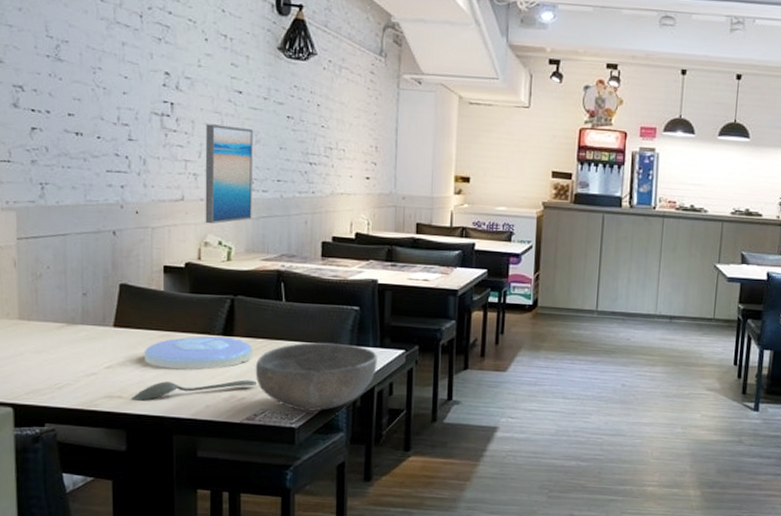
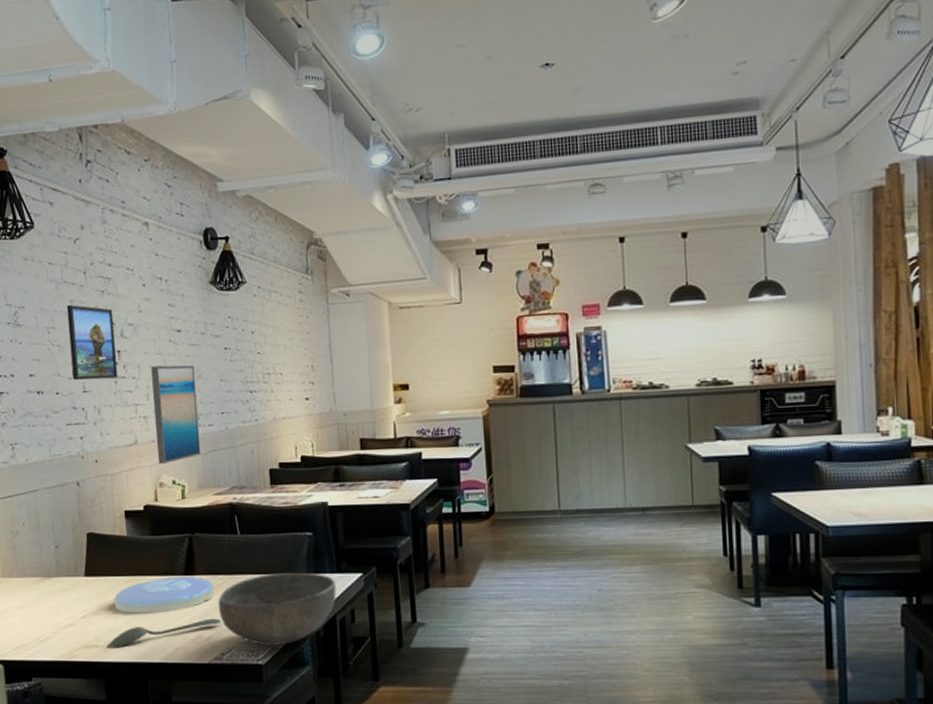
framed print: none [117,48,169,131] -> present [66,305,119,381]

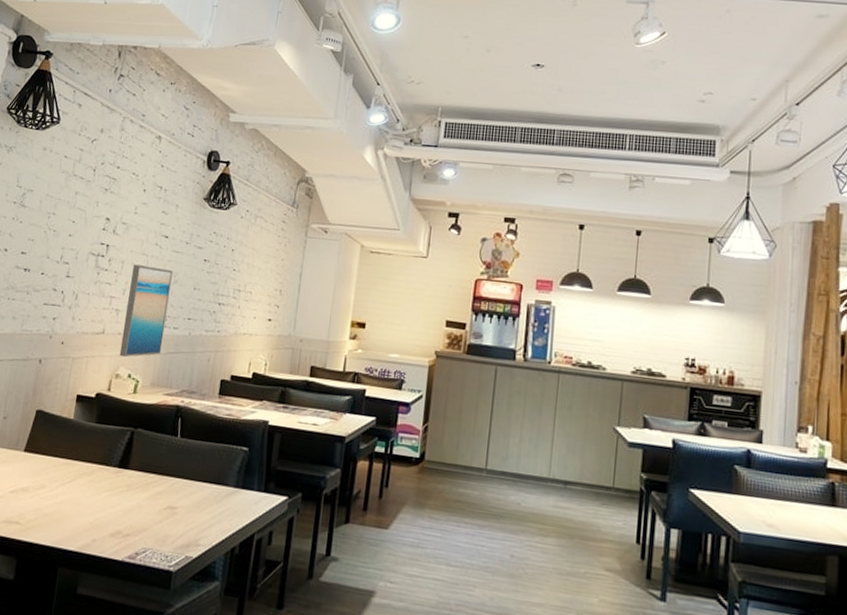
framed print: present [66,305,119,381] -> none [60,196,111,269]
spoon: present [106,618,221,648] -> none [27,510,143,529]
plate: present [114,577,216,614] -> none [45,466,144,502]
bowl: present [218,572,336,646] -> none [142,481,261,556]

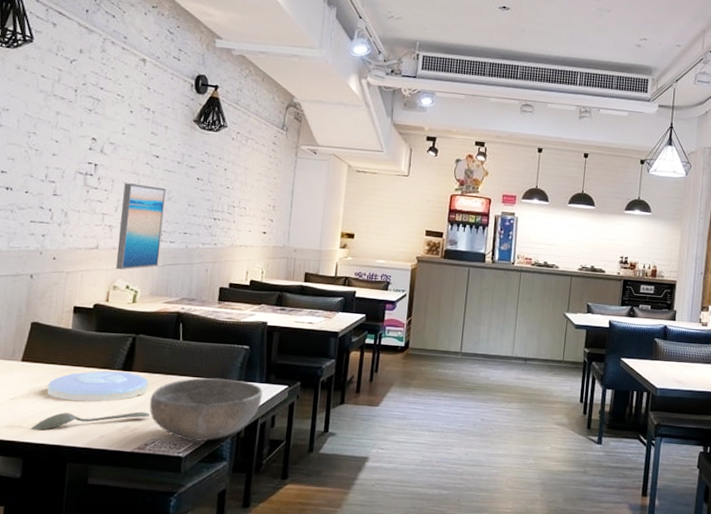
spoon: none [27,510,143,529] -> present [31,411,149,431]
plate: none [45,466,144,502] -> present [47,371,150,402]
bowl: none [142,481,261,556] -> present [149,377,263,442]

